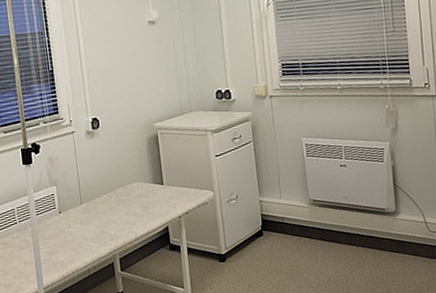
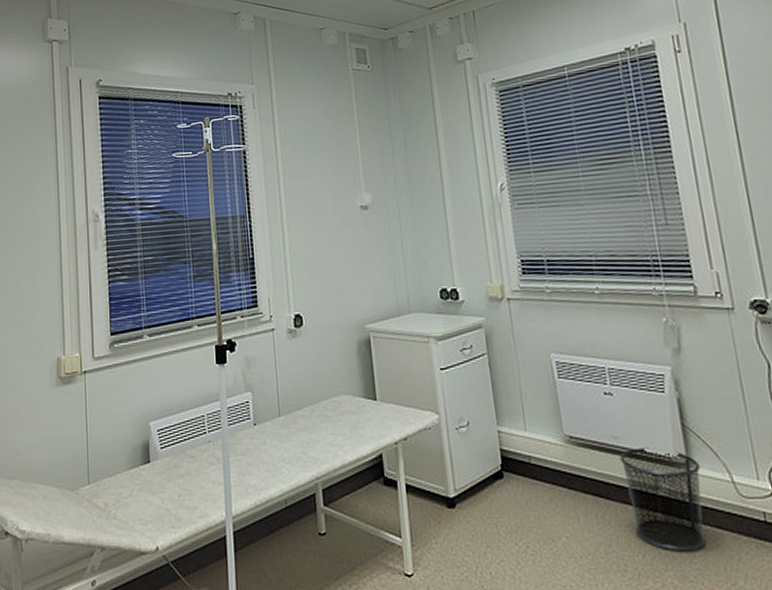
waste bin: none [349,203,405,275] -> present [620,447,706,552]

